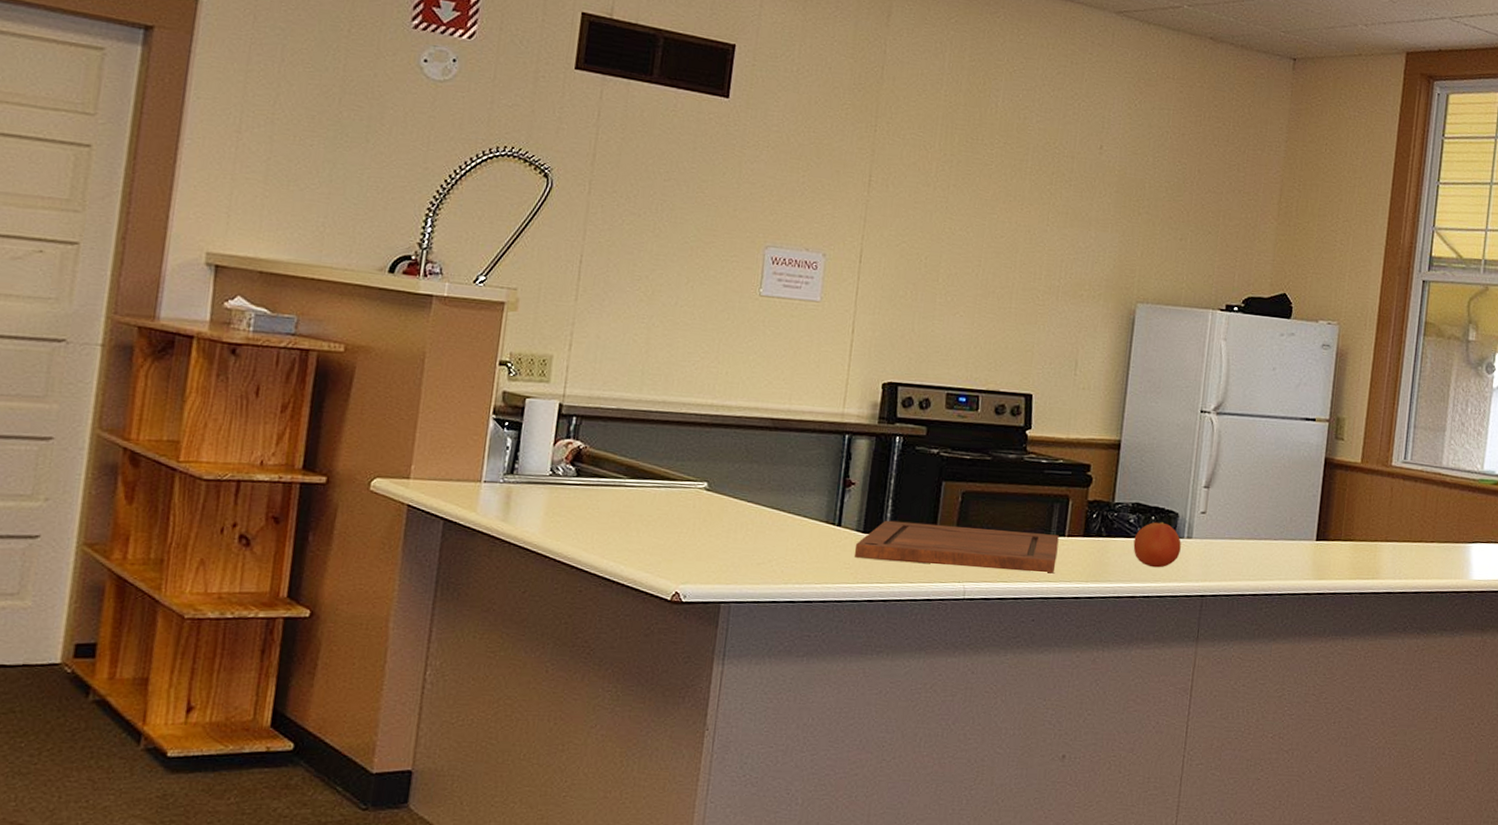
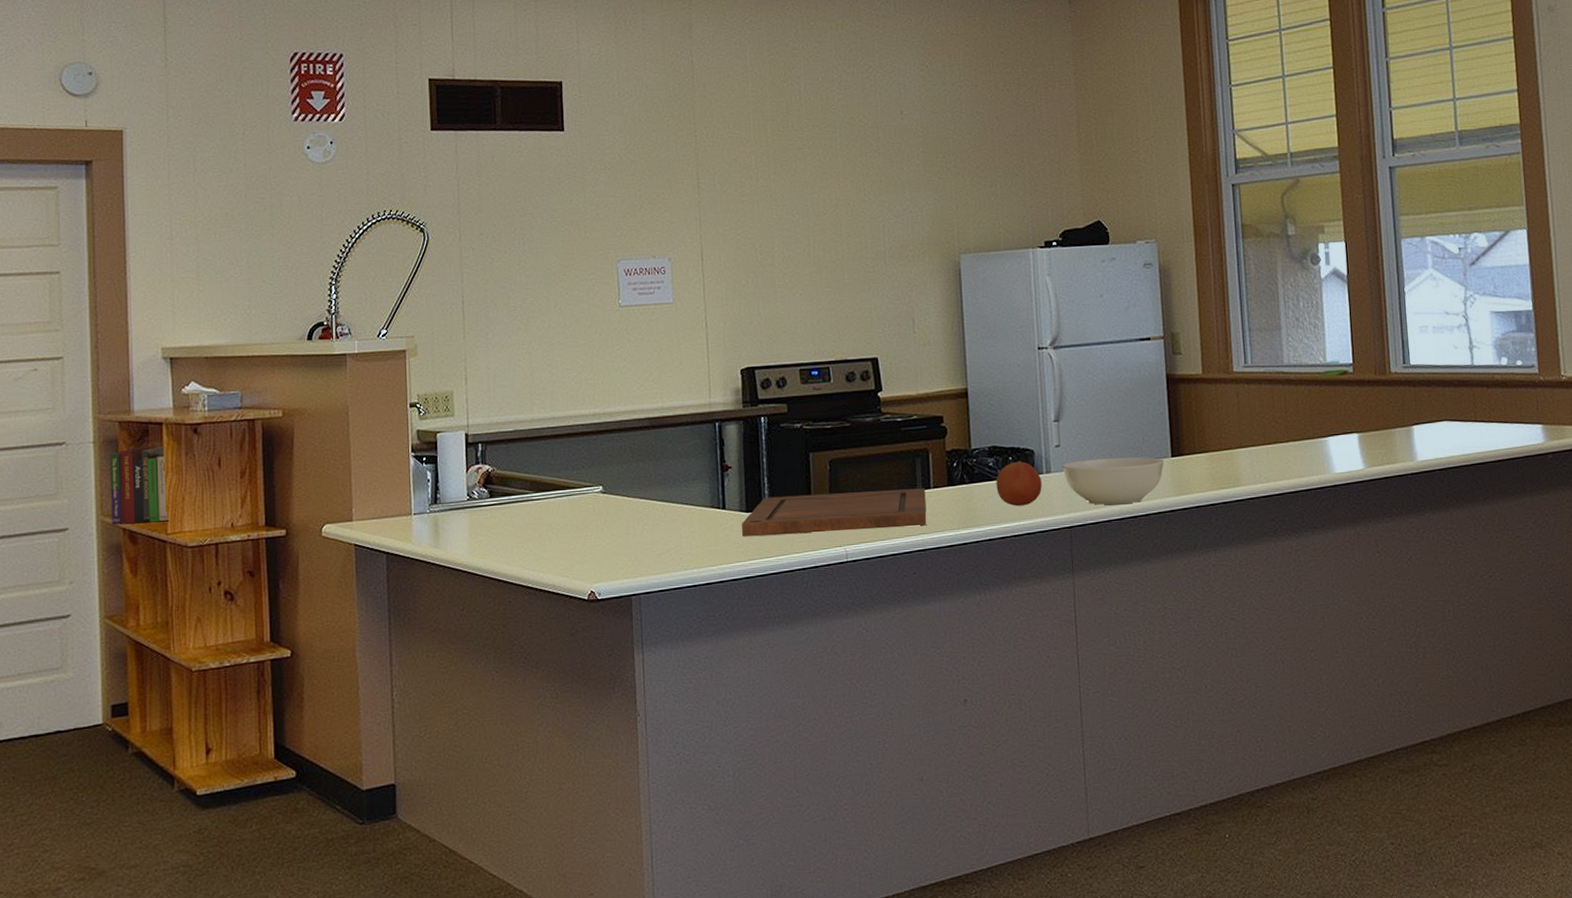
books: none [110,358,190,448] -> present [109,445,170,525]
bowl: none [1204,530,1309,581] -> present [1062,457,1165,505]

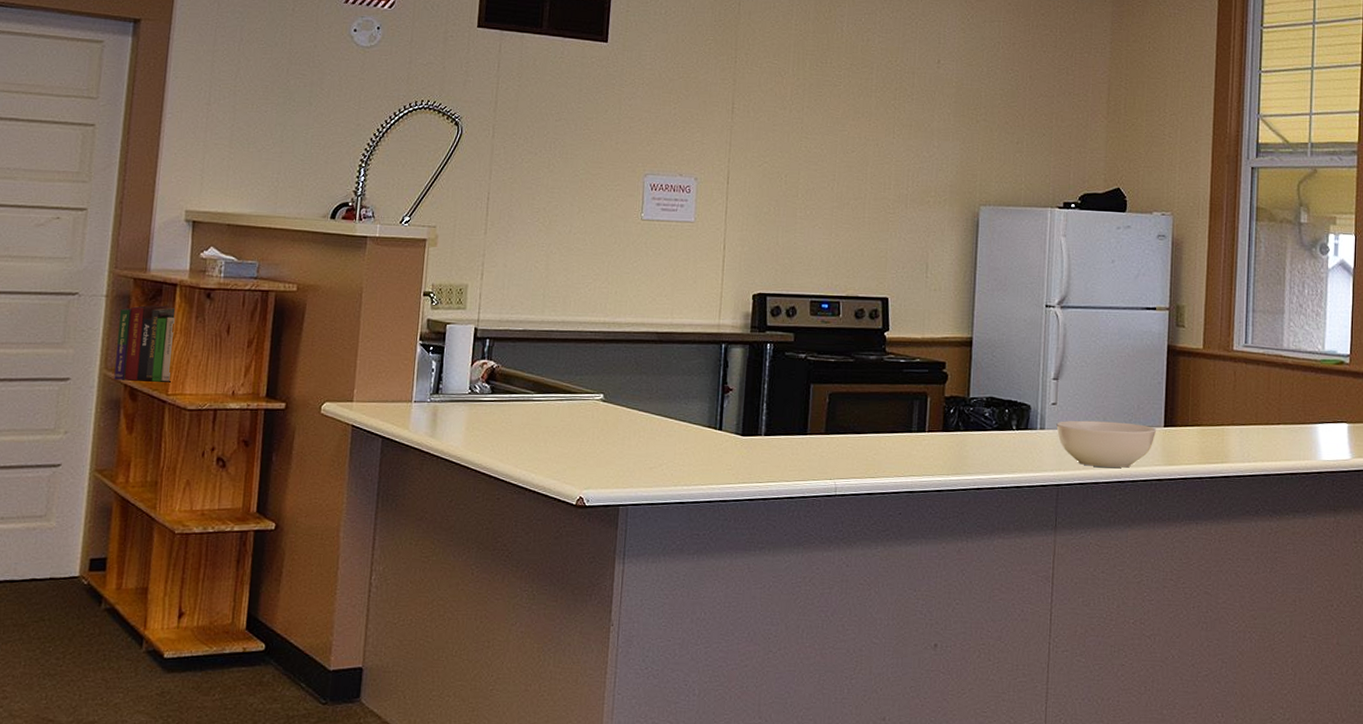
cutting board: present [741,488,927,536] -> none [734,423,920,468]
fruit: present [996,460,1042,507] -> none [989,414,1035,459]

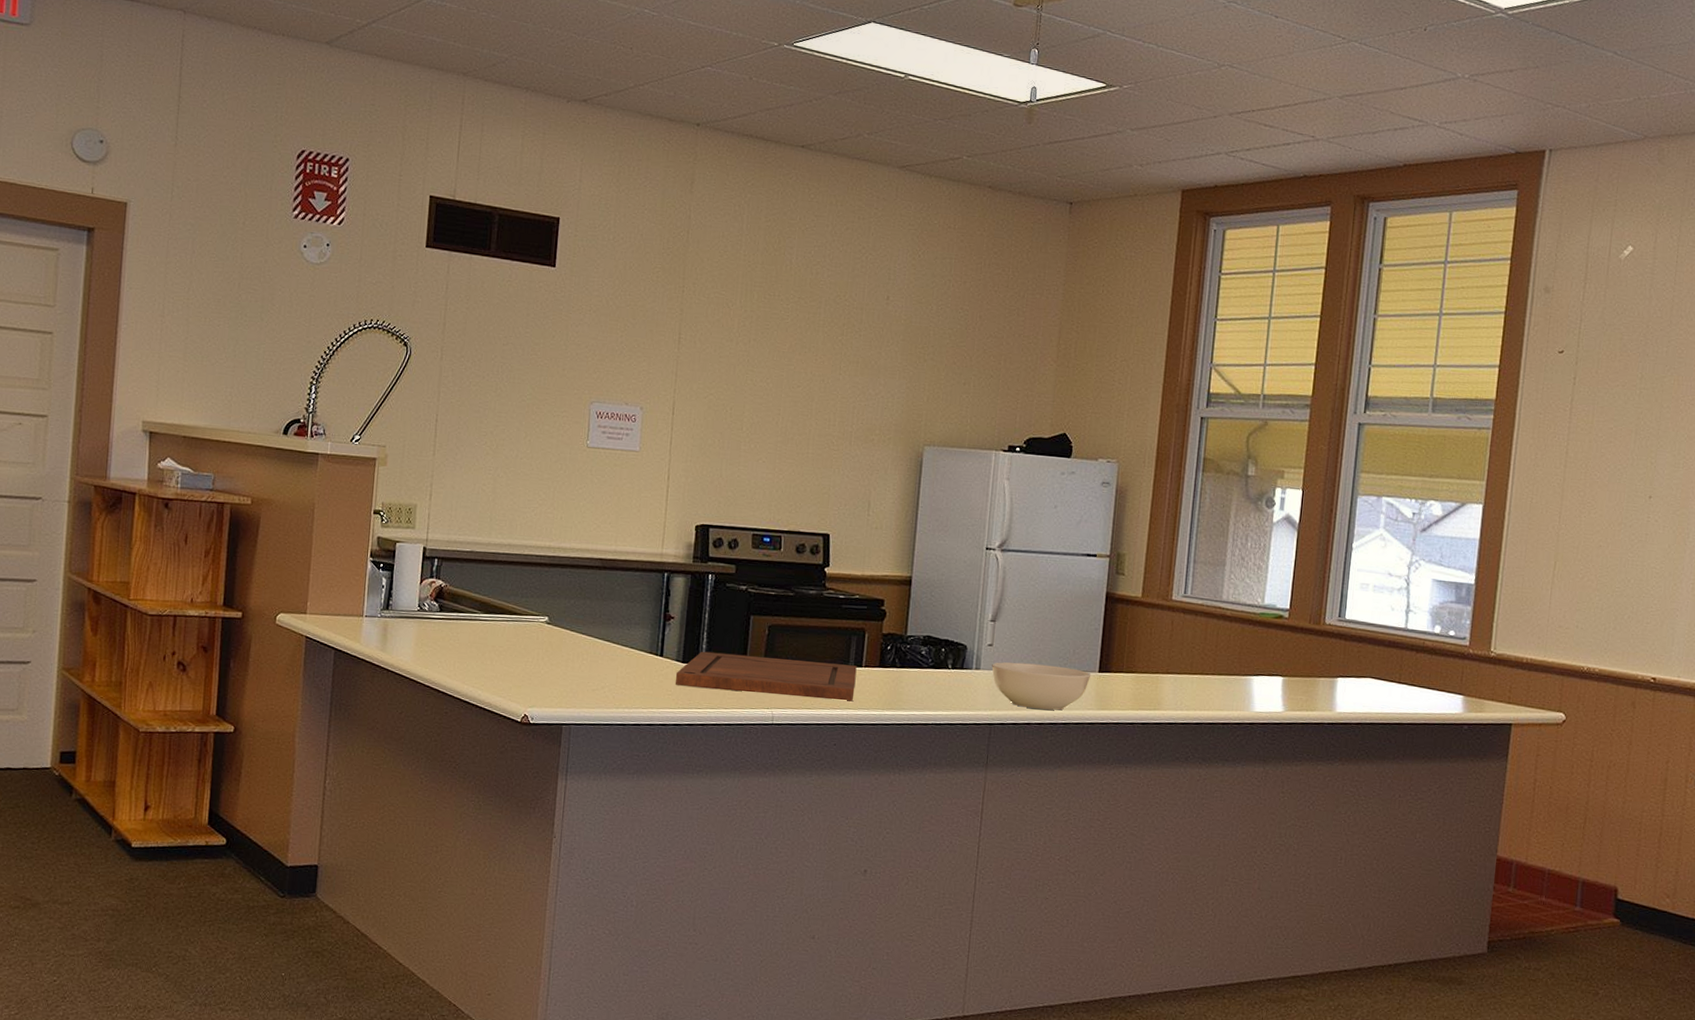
books: present [114,304,175,382] -> none [78,512,135,588]
cutting board: none [734,423,920,468] -> present [675,651,857,702]

